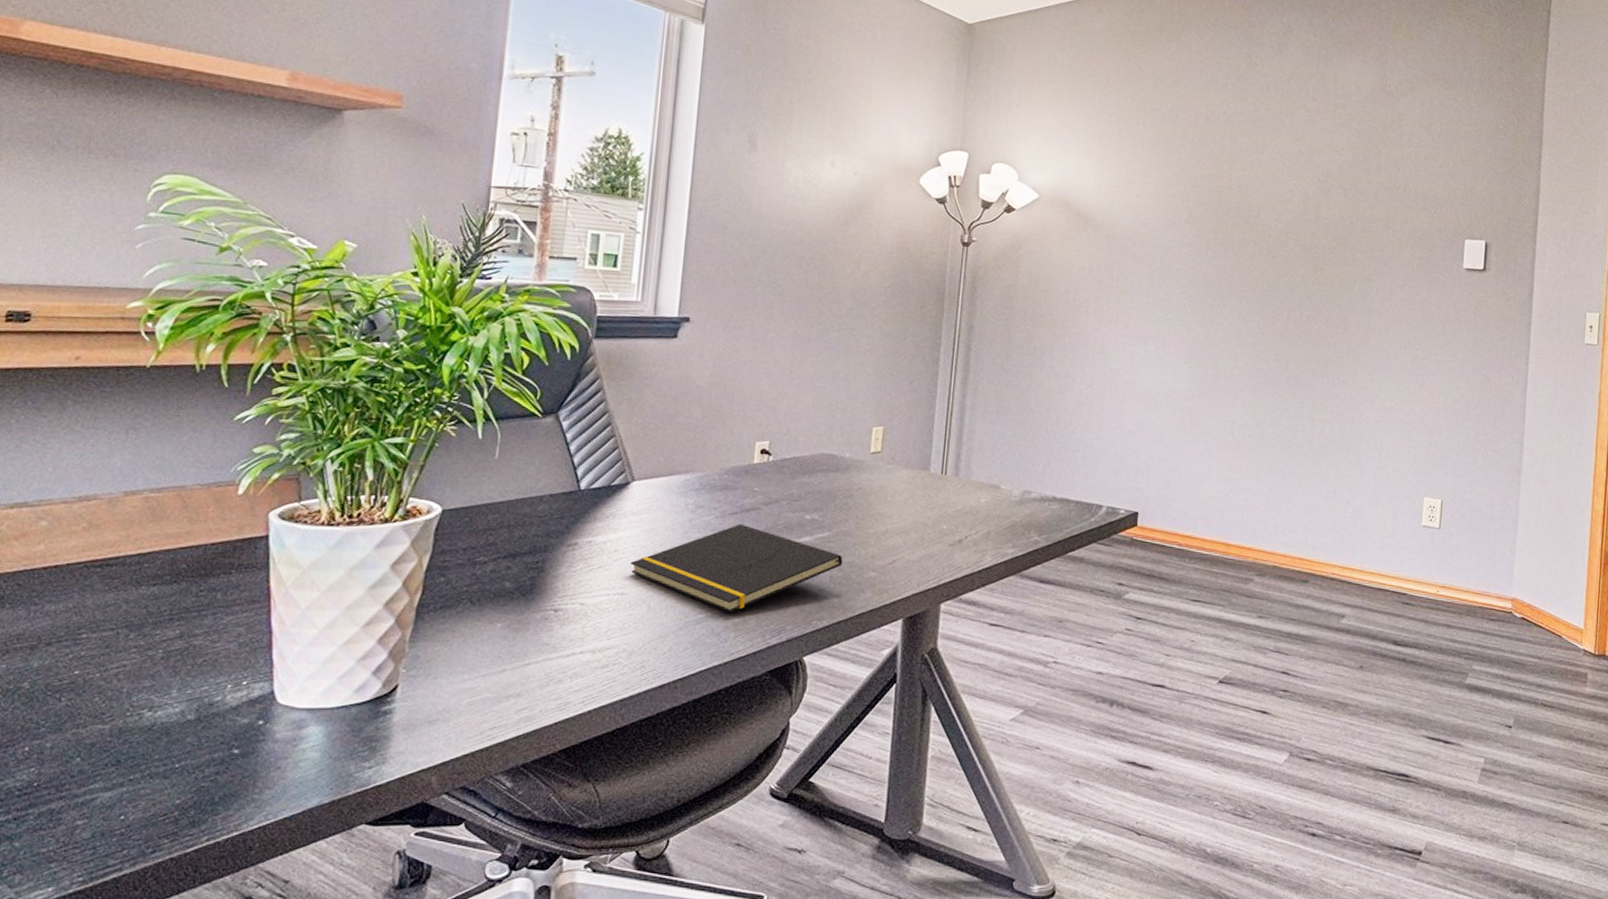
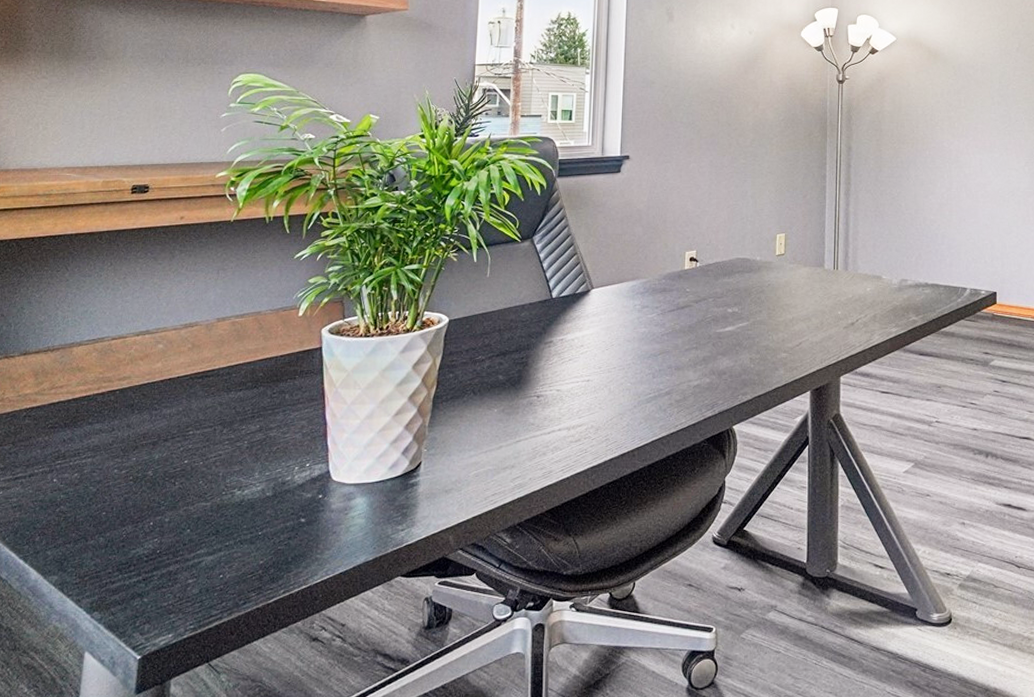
notepad: present [631,523,843,612] -> none [594,319,760,392]

